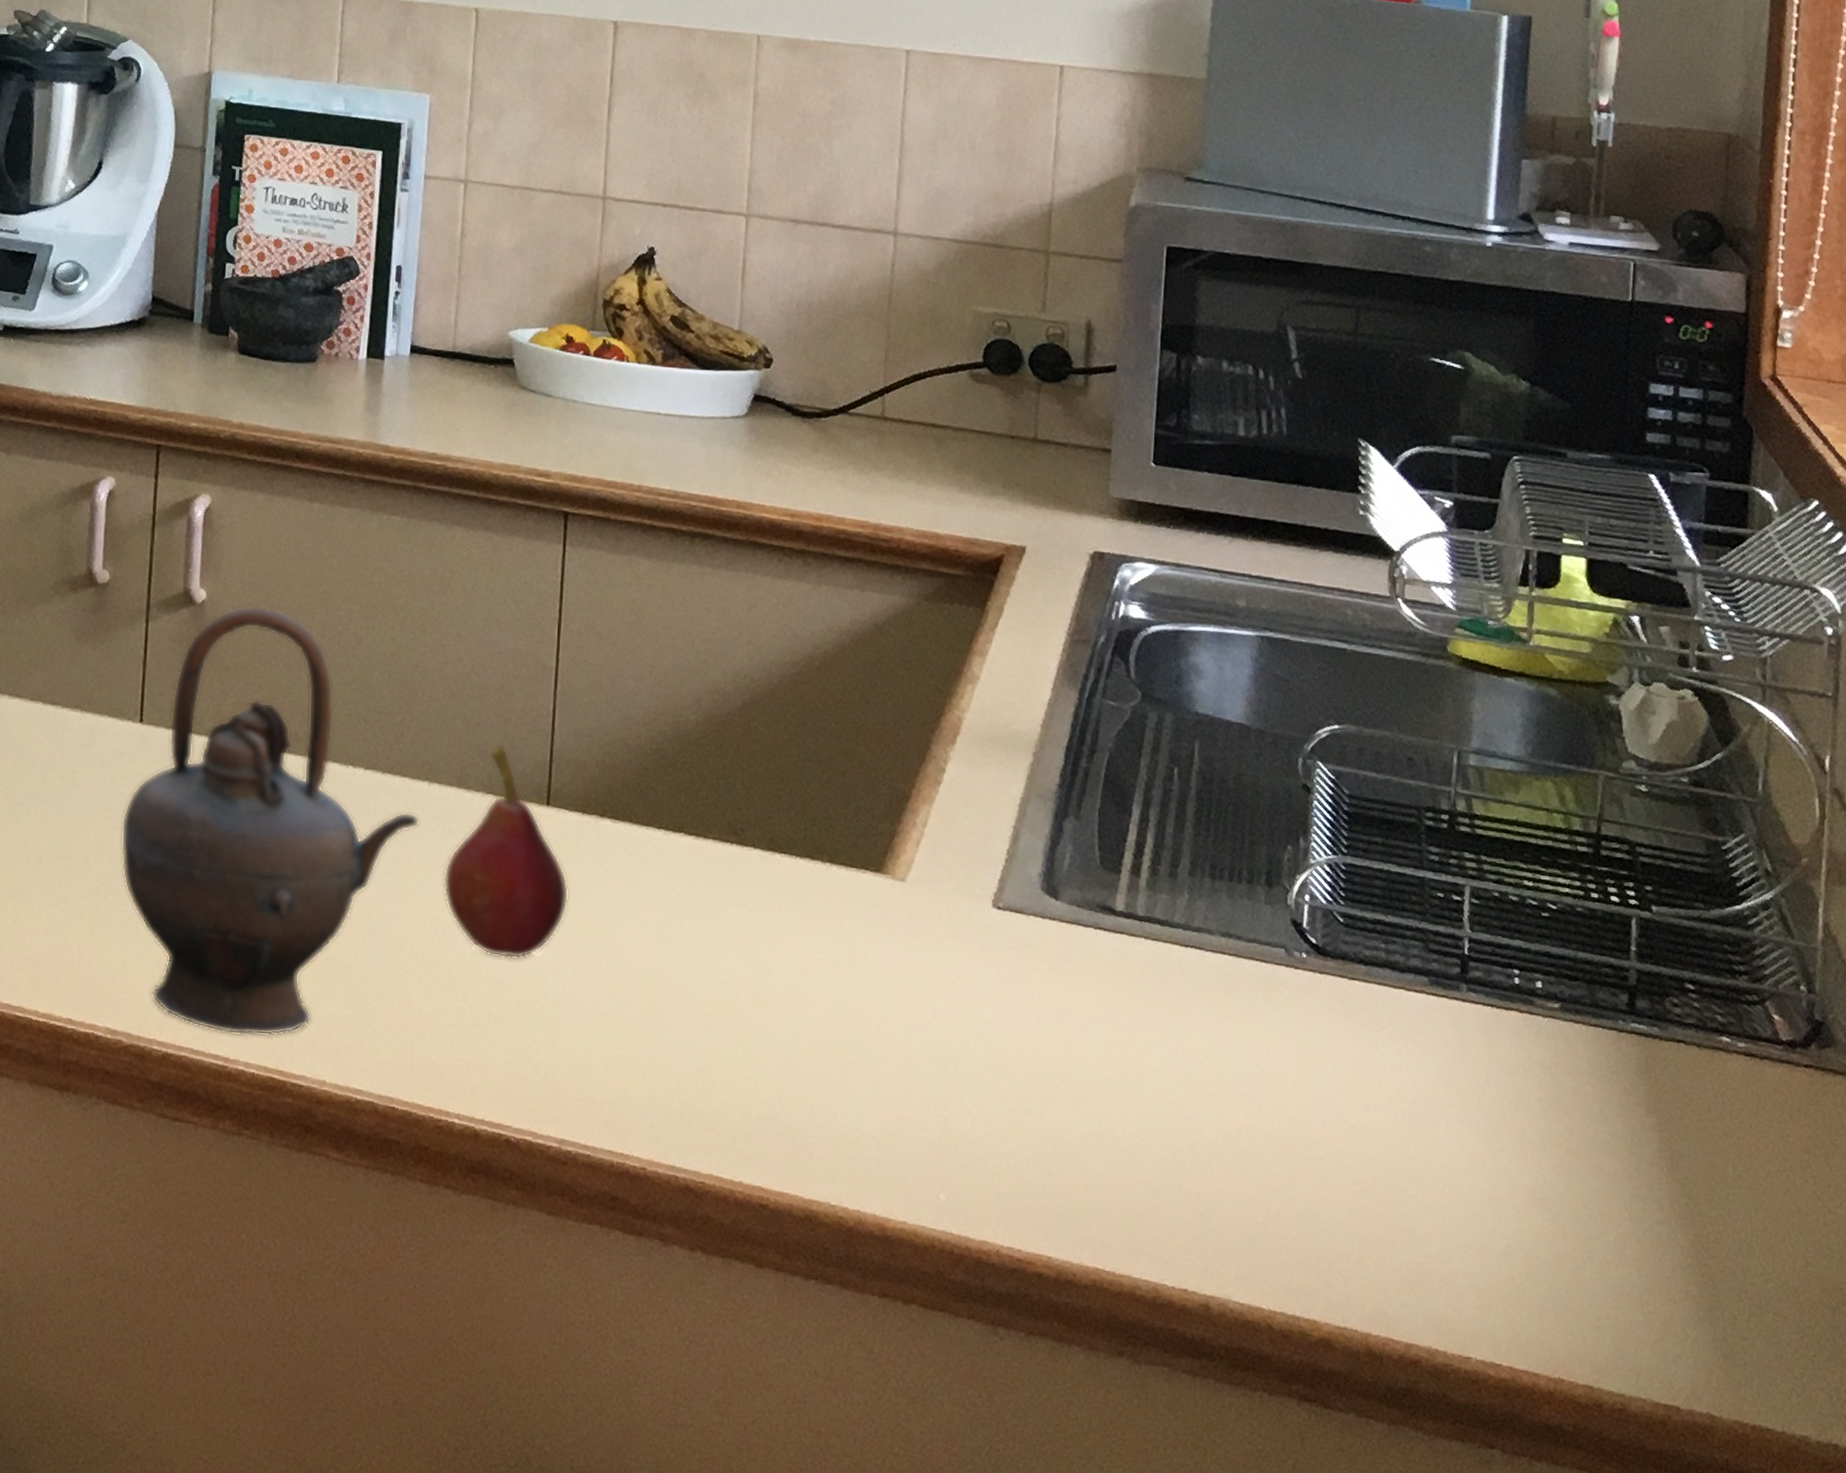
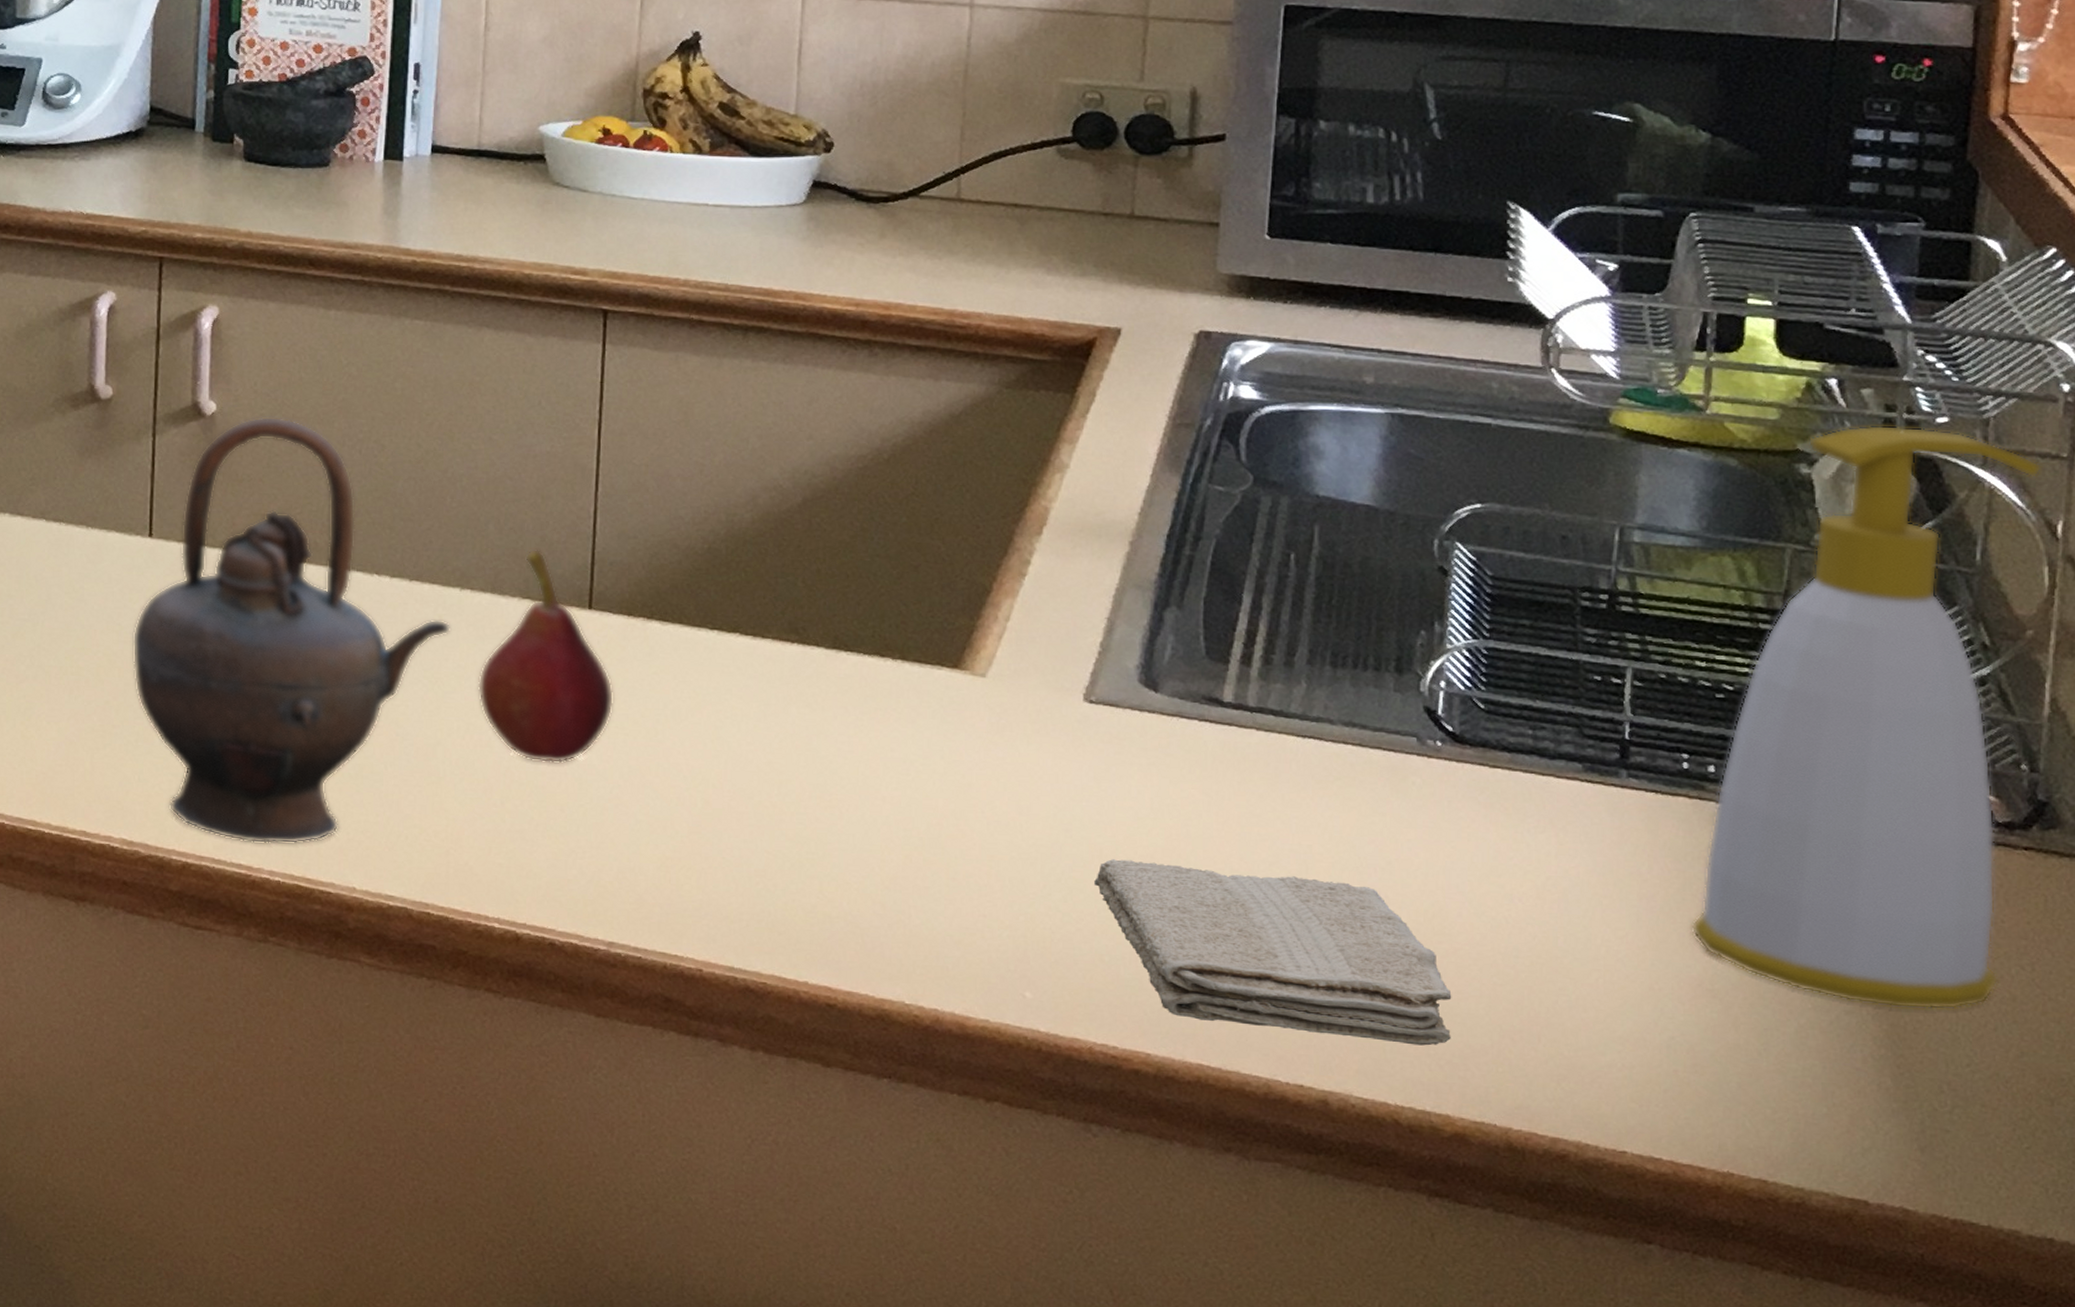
washcloth: none [1002,1063,1318,1252] -> present [1094,859,1452,1046]
soap bottle: none [1524,660,1811,1221] -> present [1691,425,2041,1010]

